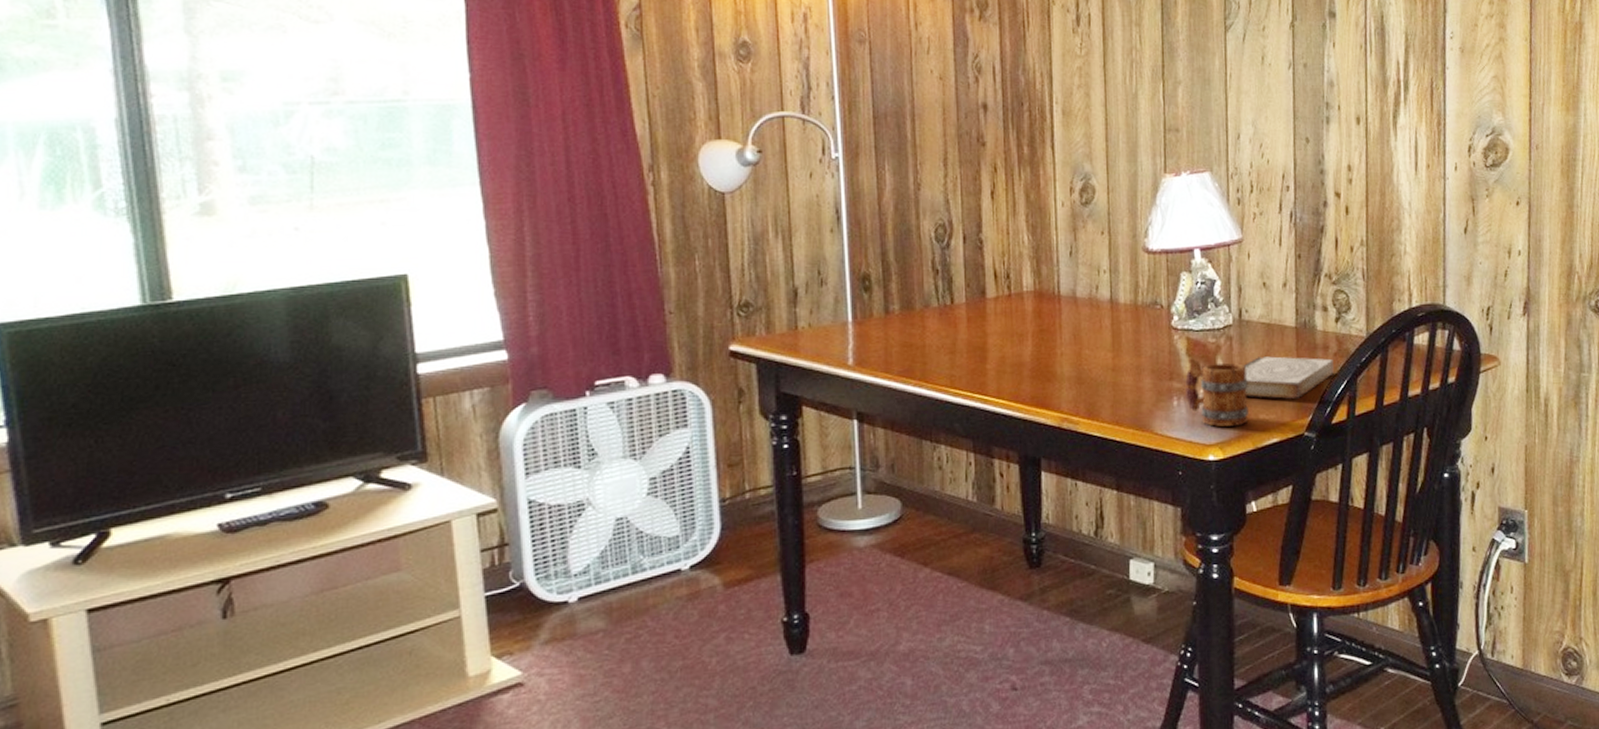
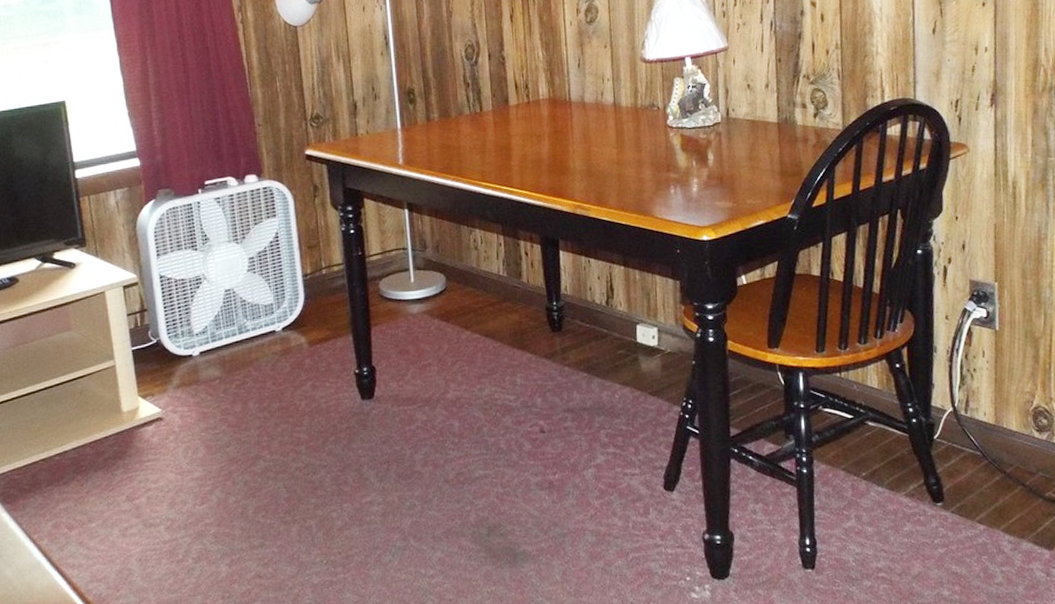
mug: present [1185,358,1248,427] -> none [680,152,737,211]
book: present [1243,356,1334,399] -> none [731,149,813,186]

